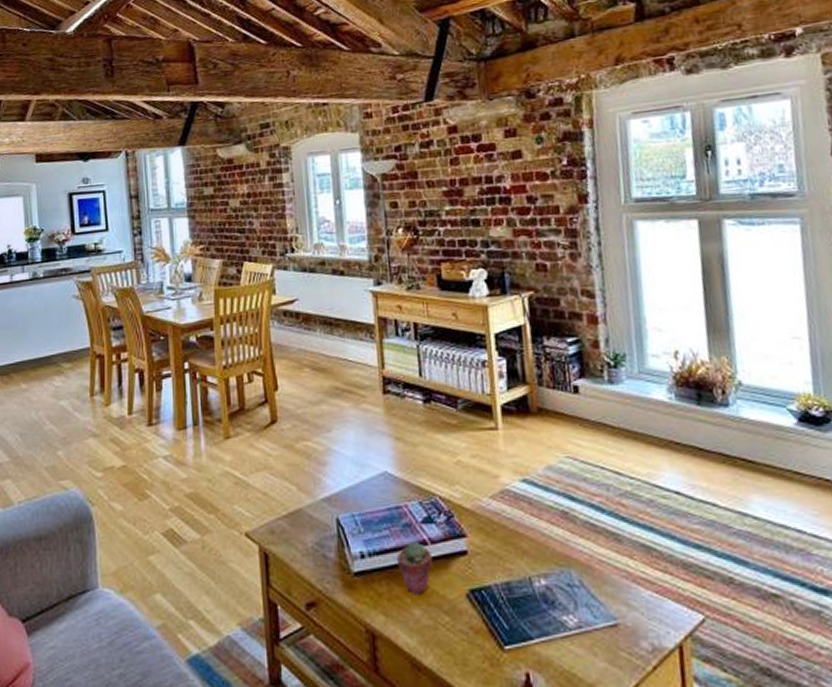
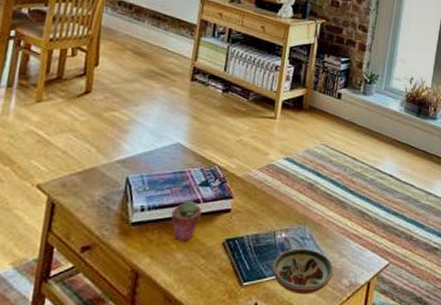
decorative bowl: none [536,599,626,662] -> present [271,249,334,295]

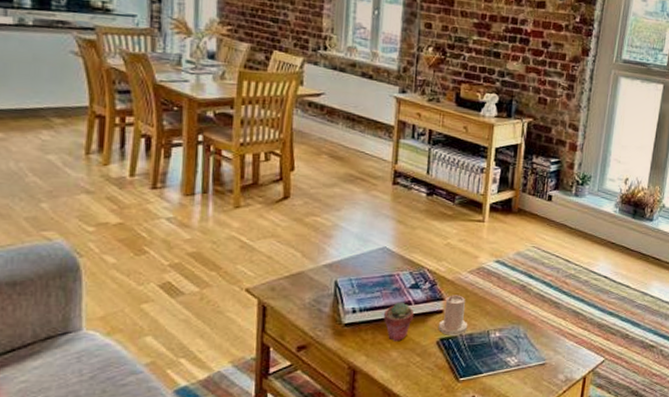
candle: none [224,193,255,236] -> present [438,295,468,335]
decorative bowl: present [271,249,334,295] -> none [487,347,550,389]

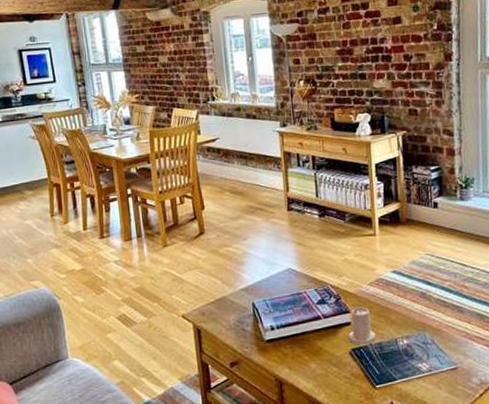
potted succulent: present [383,302,414,342] -> none [297,317,325,354]

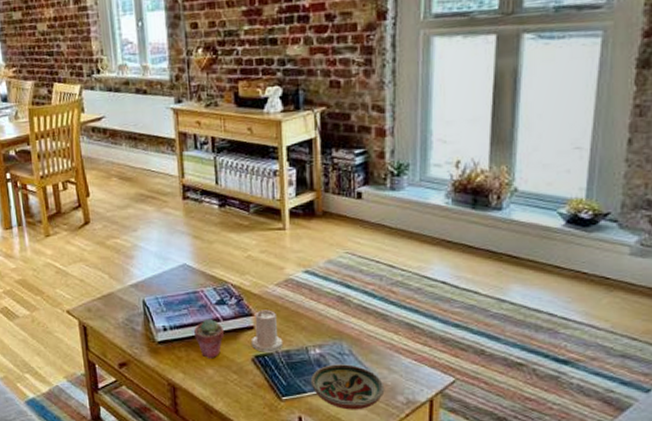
potted succulent: none [297,317,325,354] -> present [193,318,225,359]
decorative bowl: none [400,352,462,394] -> present [310,364,385,410]

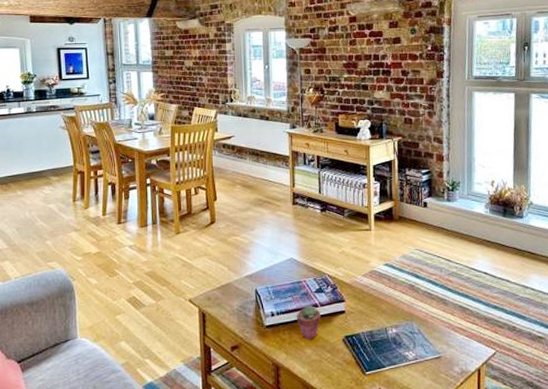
candle: present [250,309,284,352] -> none [342,296,368,333]
decorative bowl: present [310,364,385,410] -> none [388,341,445,381]

